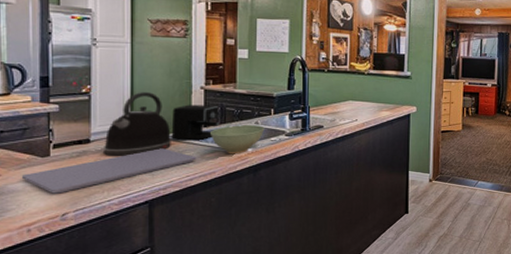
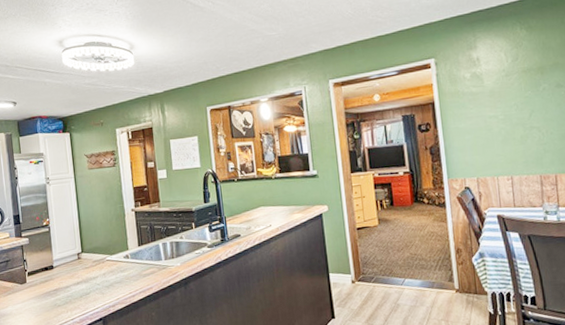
cutting board: present [21,148,197,194] -> none [8,269,136,316]
kettle: present [102,92,173,156] -> none [63,219,115,279]
coffee maker: present [171,104,220,141] -> none [112,225,151,261]
bowl: present [209,125,265,154] -> none [143,240,189,270]

